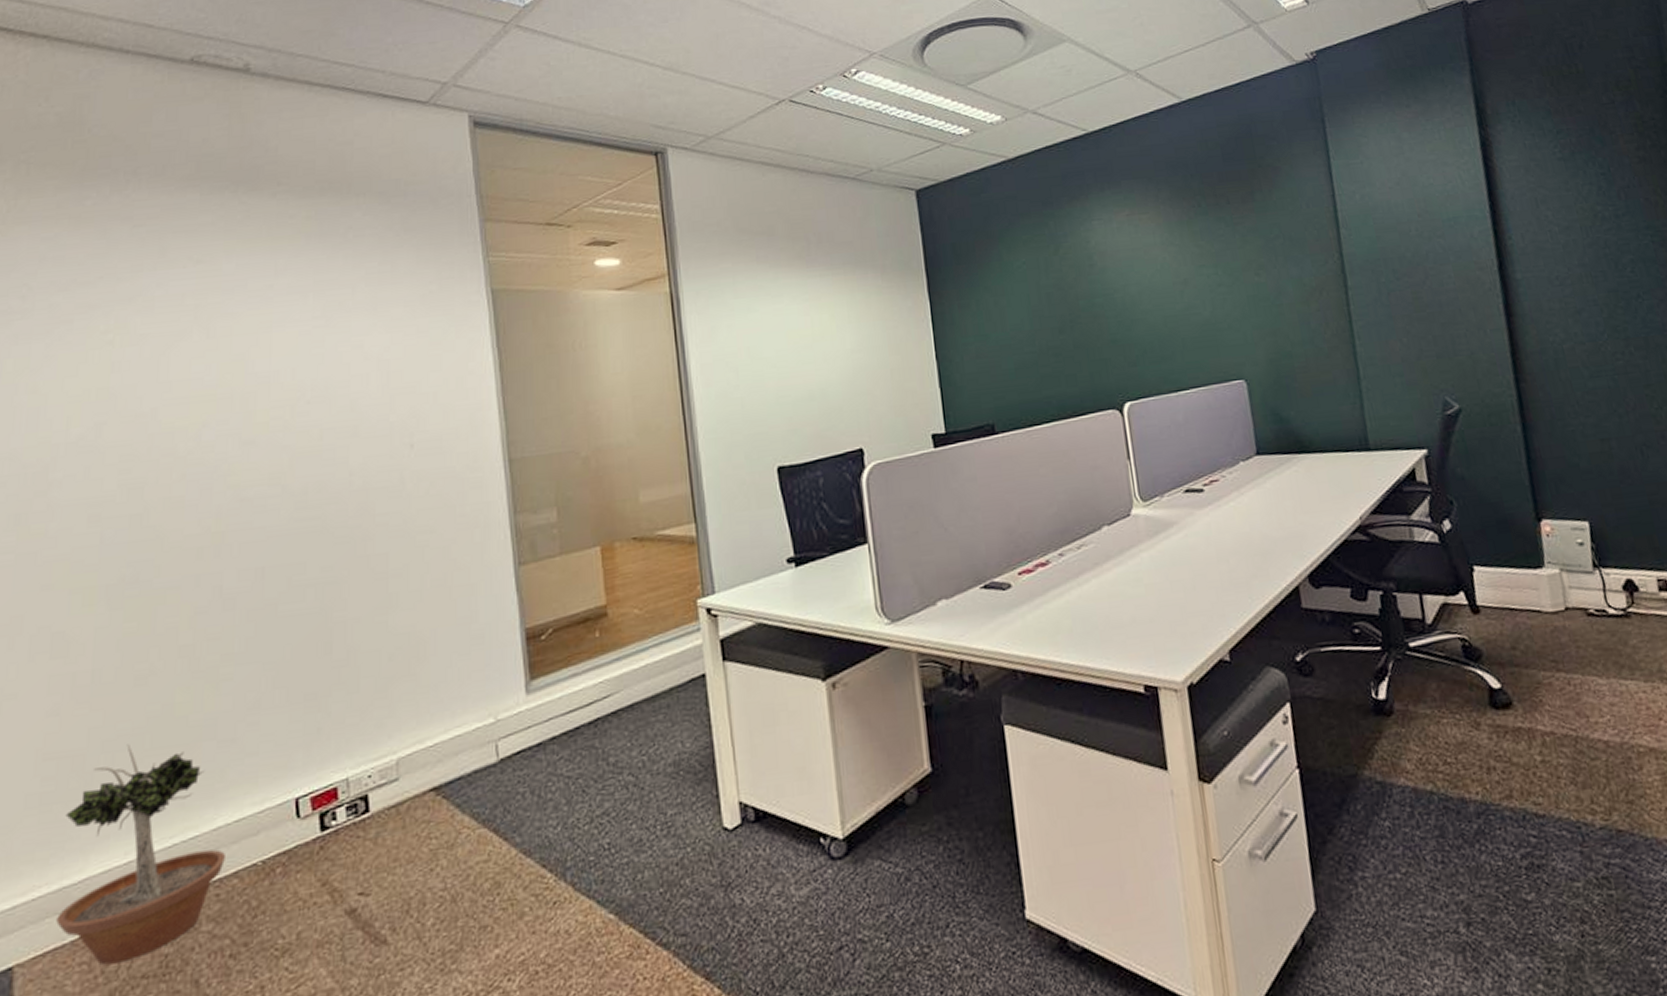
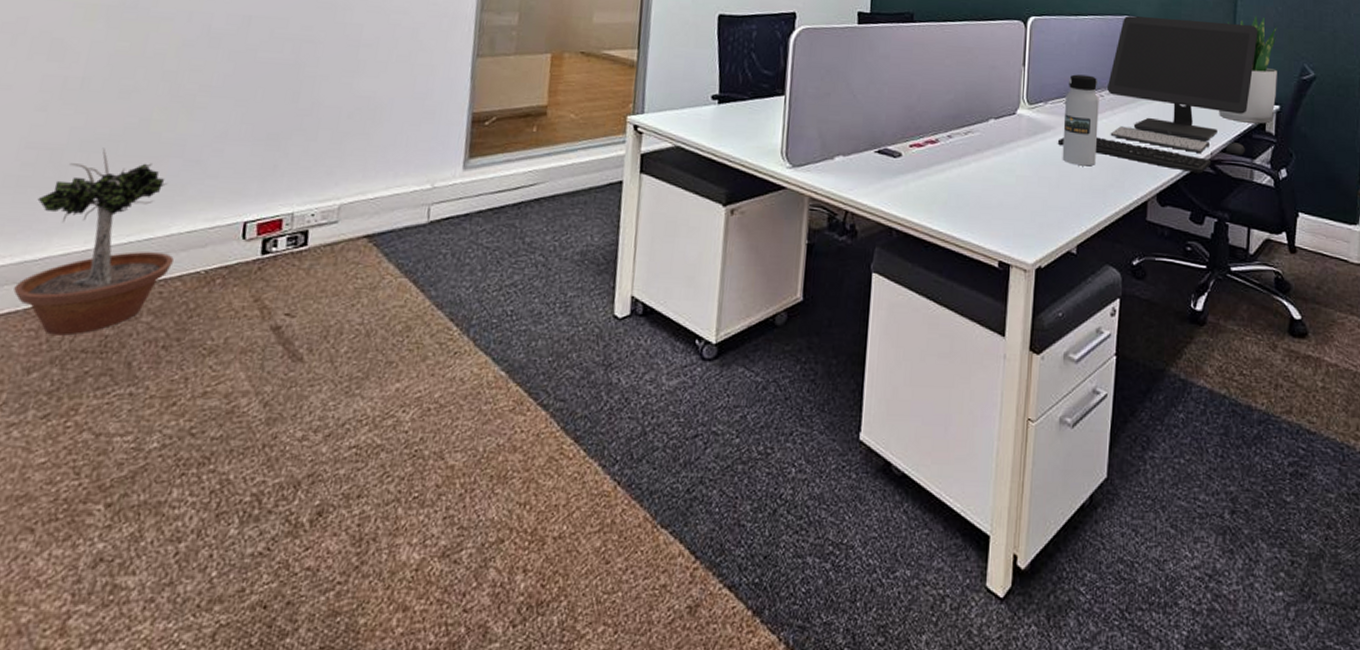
water bottle: none [1182,455,1232,561] -> present [1062,74,1099,167]
computer keyboard: none [1183,523,1363,544] -> present [1057,137,1212,174]
computer: none [1227,364,1399,521] -> present [1107,16,1258,155]
planter: none [1349,353,1423,477] -> present [1219,16,1277,124]

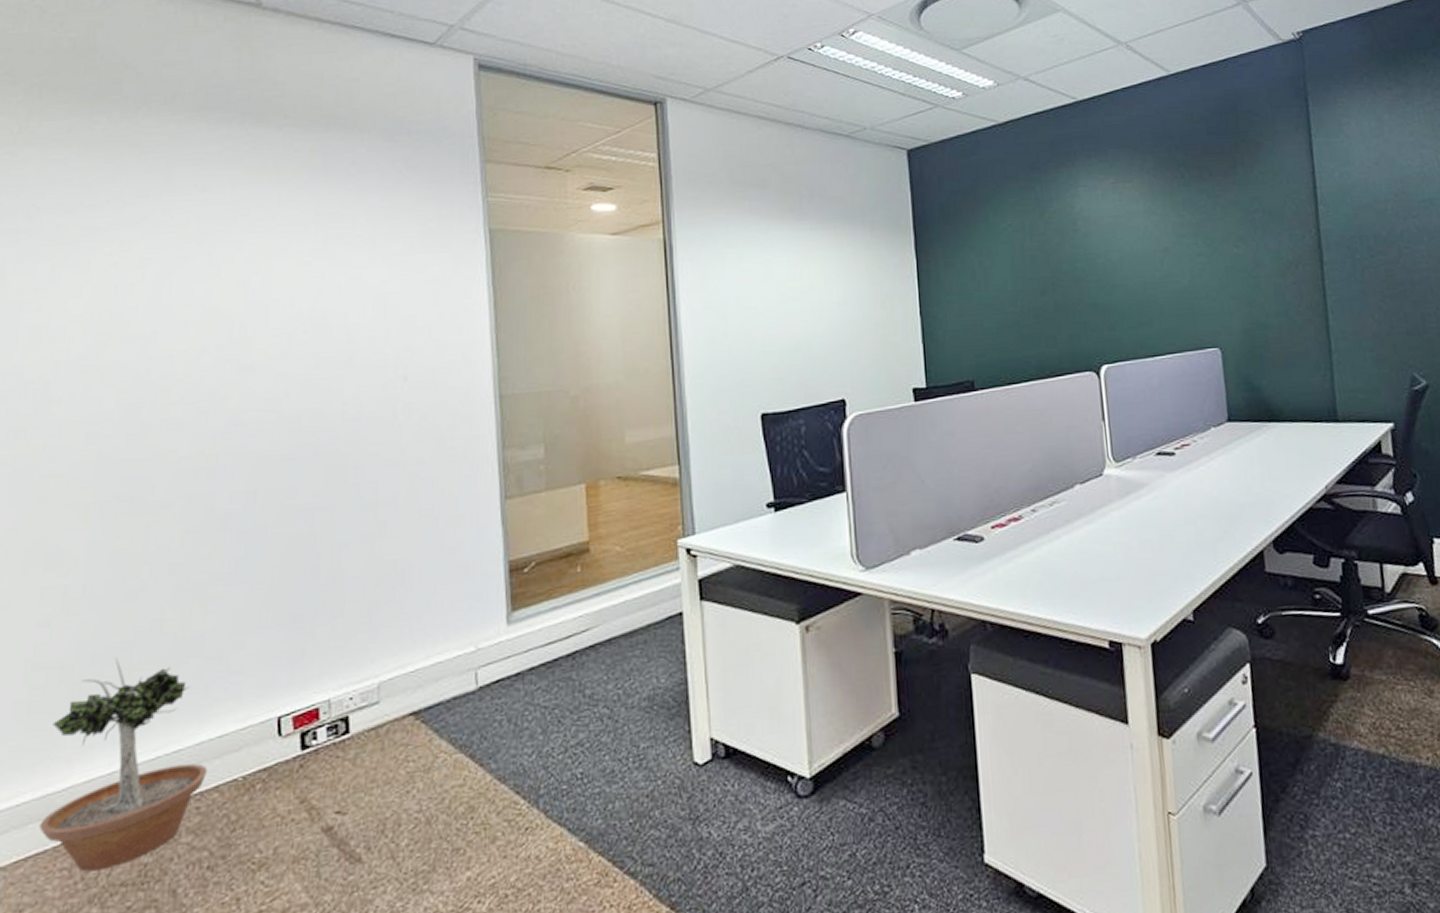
computer keyboard: present [1057,137,1212,174] -> none [1153,487,1328,512]
water bottle: present [1062,74,1099,167] -> none [1155,420,1199,523]
computer: present [1107,16,1258,155] -> none [1199,338,1364,489]
planter: present [1219,16,1277,124] -> none [1321,327,1389,448]

